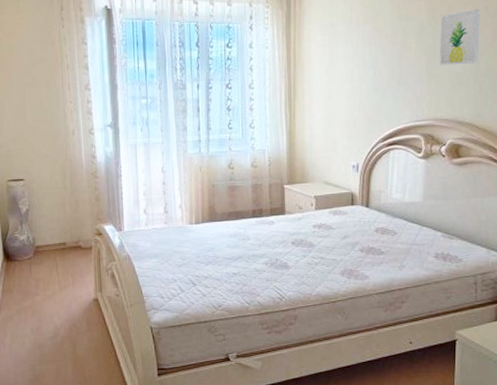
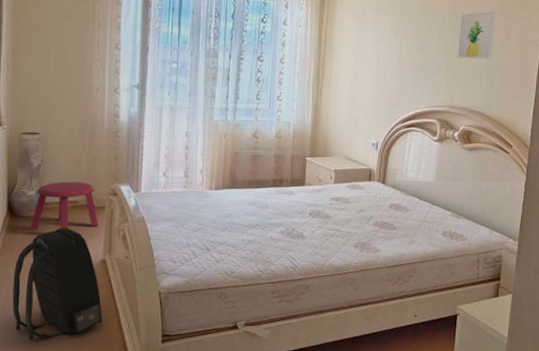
backpack: none [16,269,101,376] -> present [12,227,103,340]
stool: none [25,224,88,274] -> present [30,181,99,231]

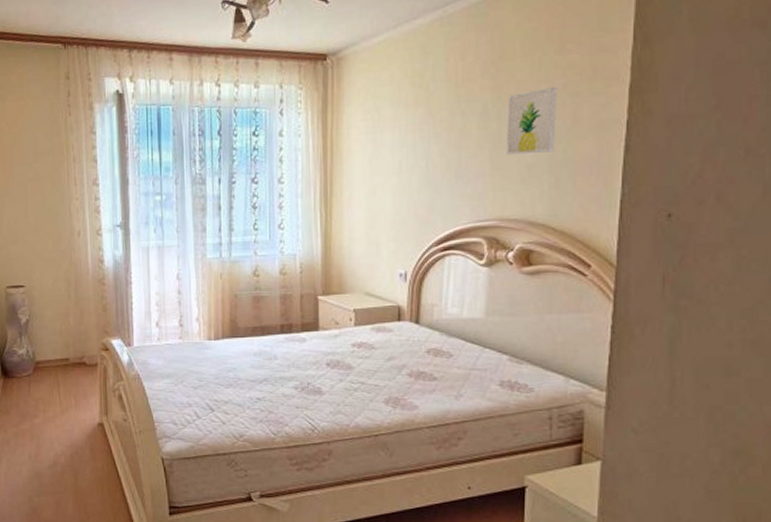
backpack: present [12,227,103,340] -> none [13,388,105,510]
stool: present [30,181,99,231] -> none [24,337,92,393]

